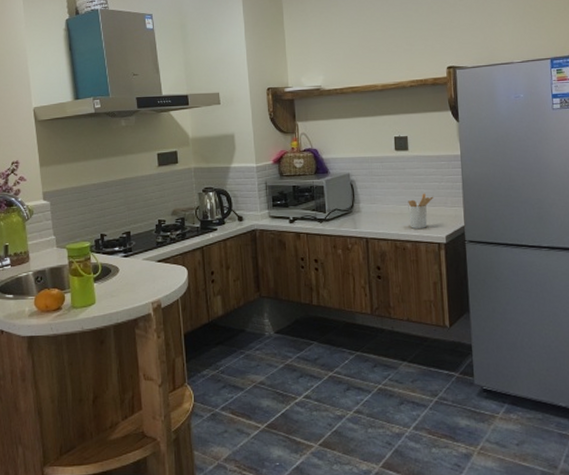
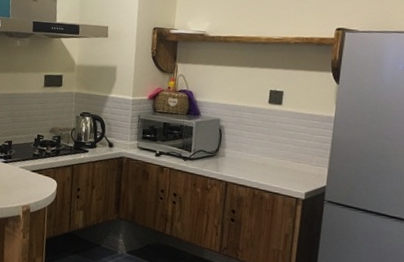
utensil holder: present [408,193,433,229] -> none [271,148,299,182]

